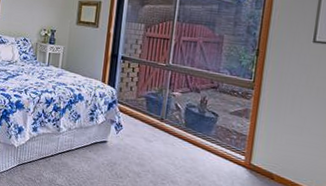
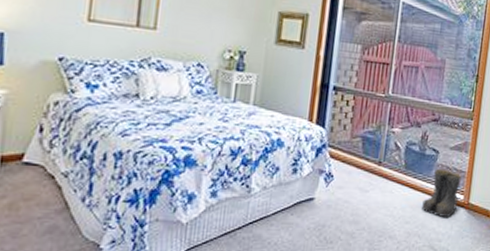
boots: none [202,130,243,174] -> present [422,169,462,218]

